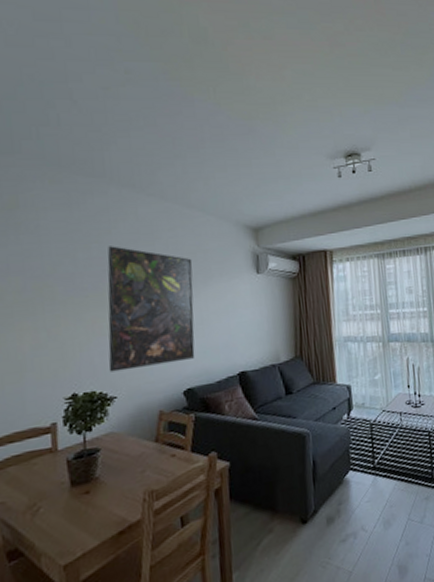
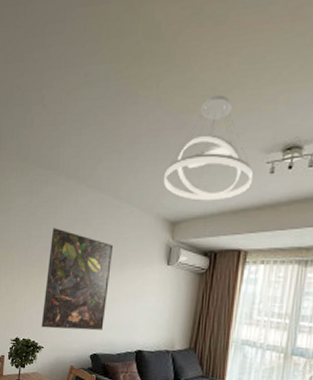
pendant light: none [237,104,324,205] -> present [163,94,254,201]

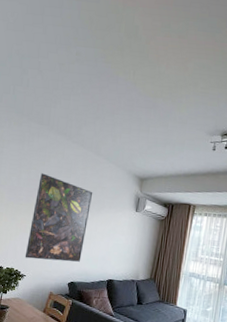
pendant light: present [163,94,254,201] -> none [135,88,202,166]

